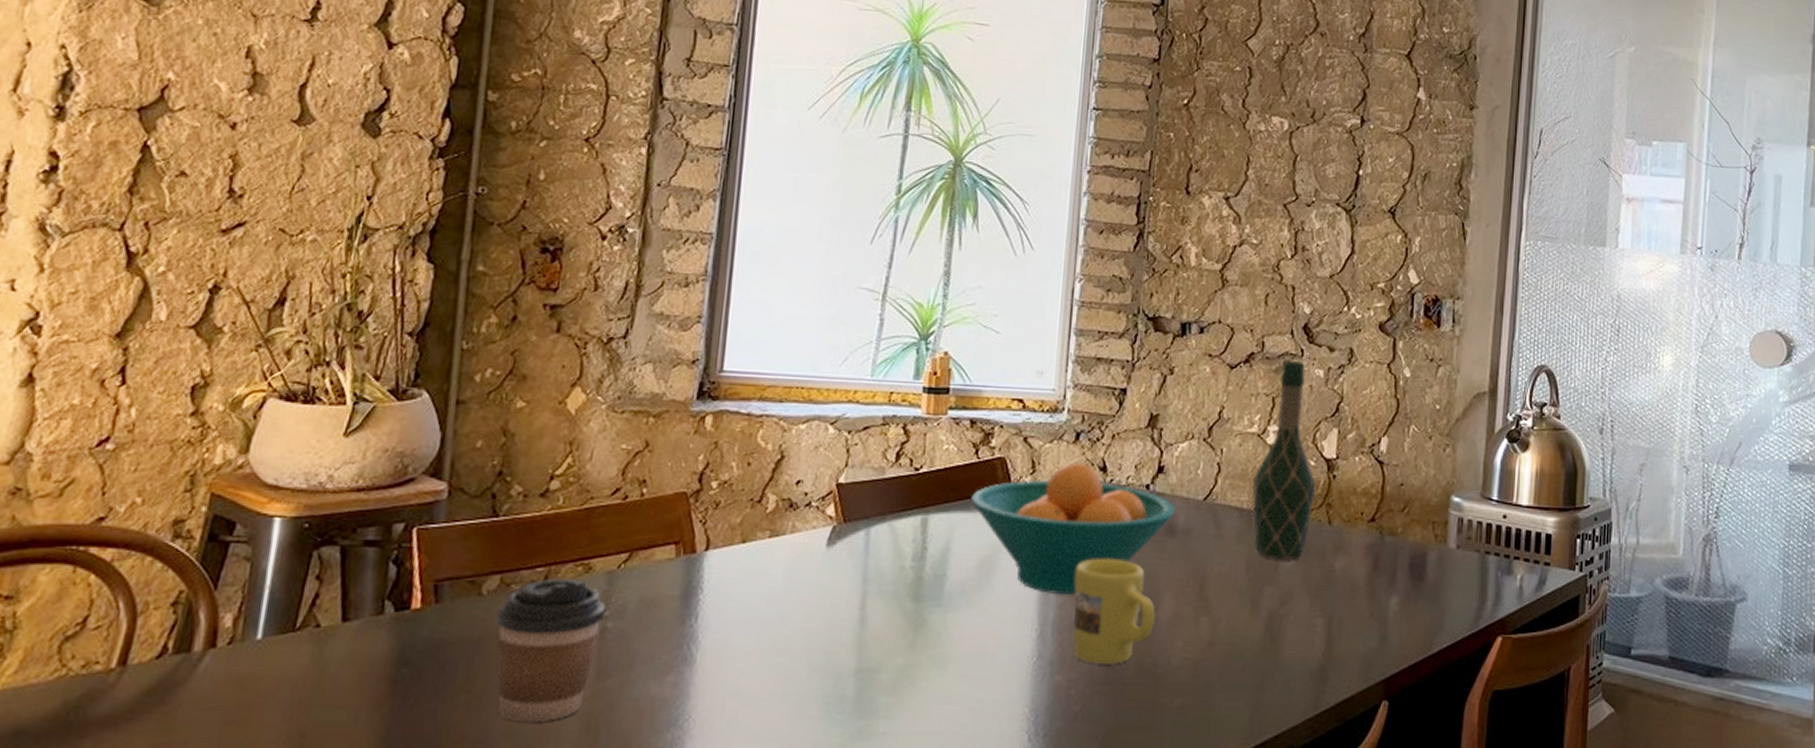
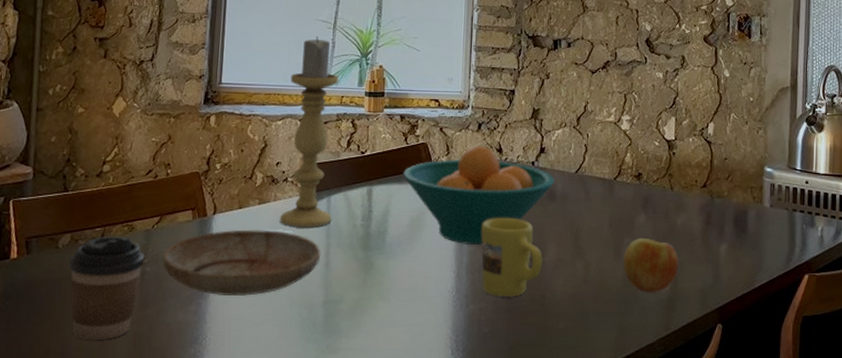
ceramic bowl: none [630,571,855,662] -> present [162,229,321,296]
candle holder: none [798,310,888,569] -> present [280,36,339,227]
wine bottle: present [1253,361,1316,560] -> none [613,66,660,217]
apple: none [1261,586,1336,659] -> present [622,237,679,292]

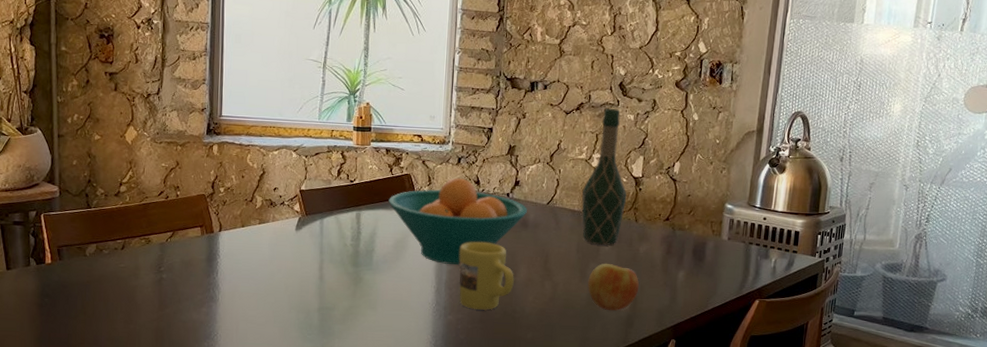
coffee cup: present [68,236,145,339] -> none [96,247,161,333]
ceramic bowl: present [162,229,321,296] -> none [176,245,316,301]
candle holder: present [280,36,339,227] -> none [278,74,329,245]
wine bottle: none [613,66,660,217] -> present [582,108,627,245]

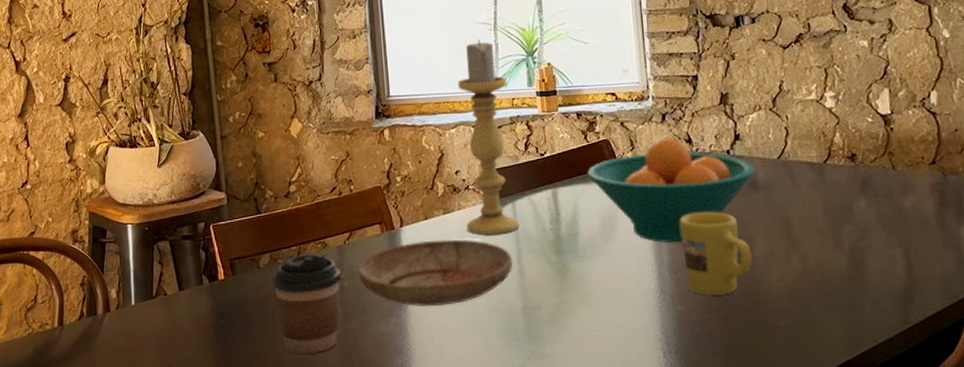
coffee cup: none [96,247,161,333] -> present [271,253,341,353]
ceramic bowl: none [176,245,316,301] -> present [357,239,513,306]
candle holder: none [278,74,329,245] -> present [458,39,519,235]
wine bottle: present [582,108,627,245] -> none [819,36,877,202]
apple: present [587,263,640,310] -> none [844,224,913,283]

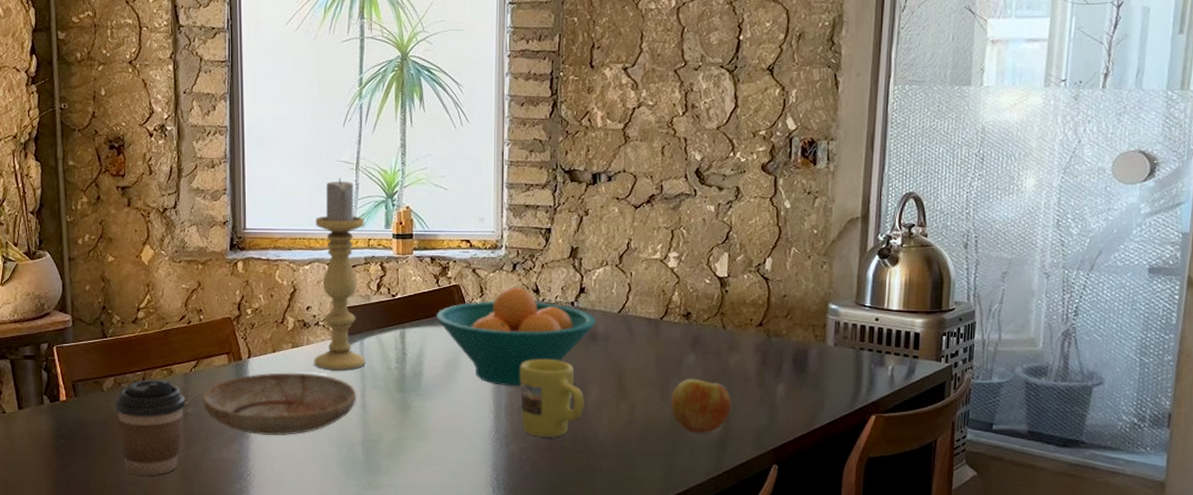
apple: none [844,224,913,283] -> present [669,378,732,433]

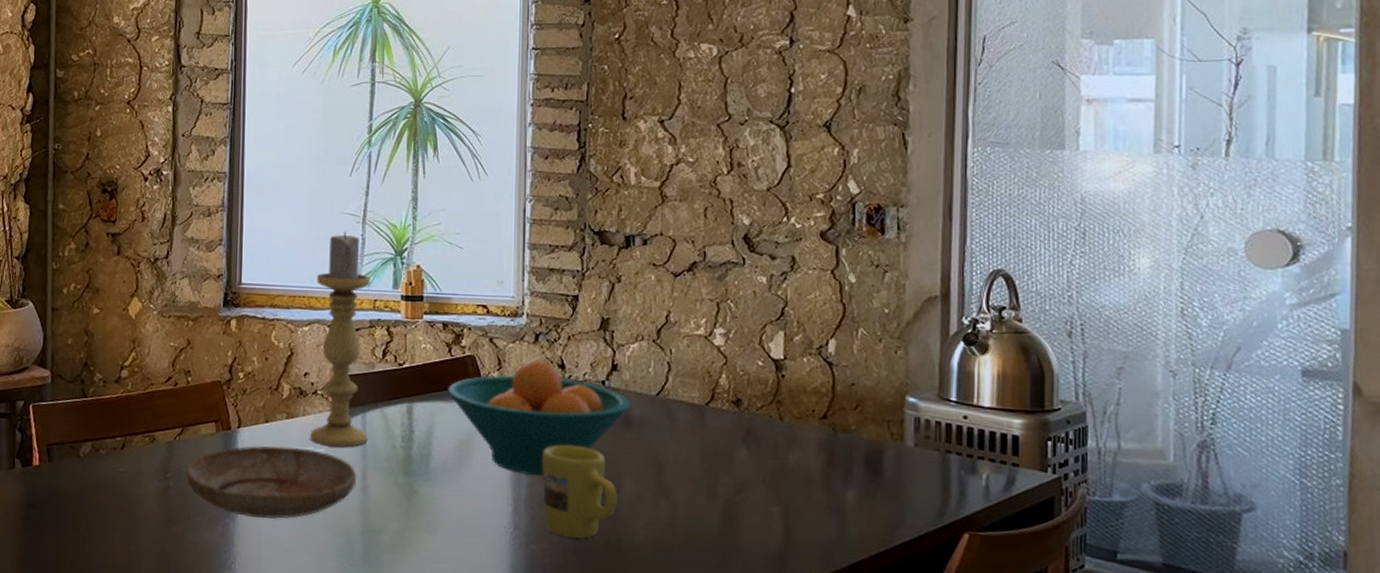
coffee cup: present [114,380,186,475] -> none [90,446,168,557]
apple: present [669,378,732,433] -> none [718,476,793,543]

